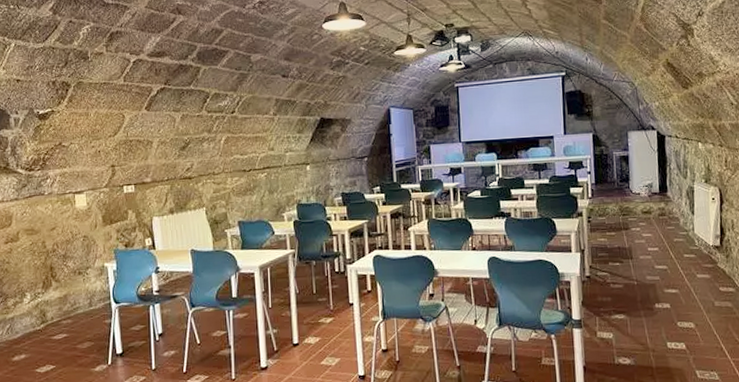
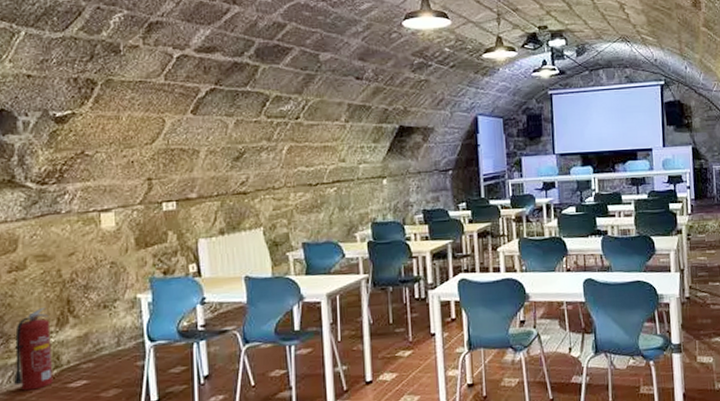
fire extinguisher: none [11,273,41,341] -> present [14,308,53,391]

